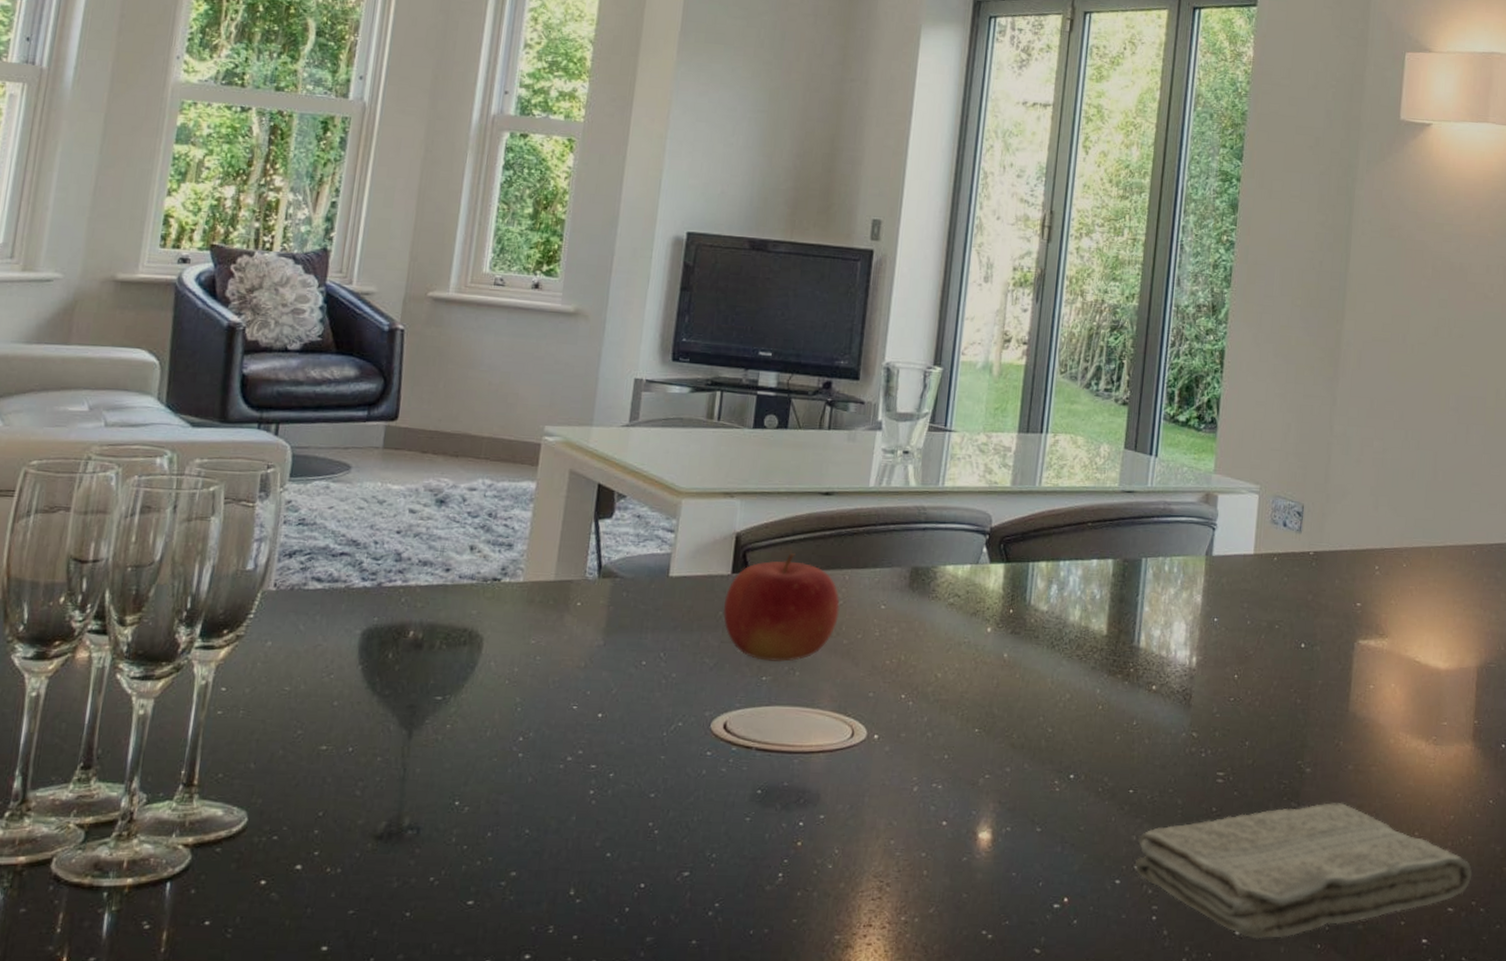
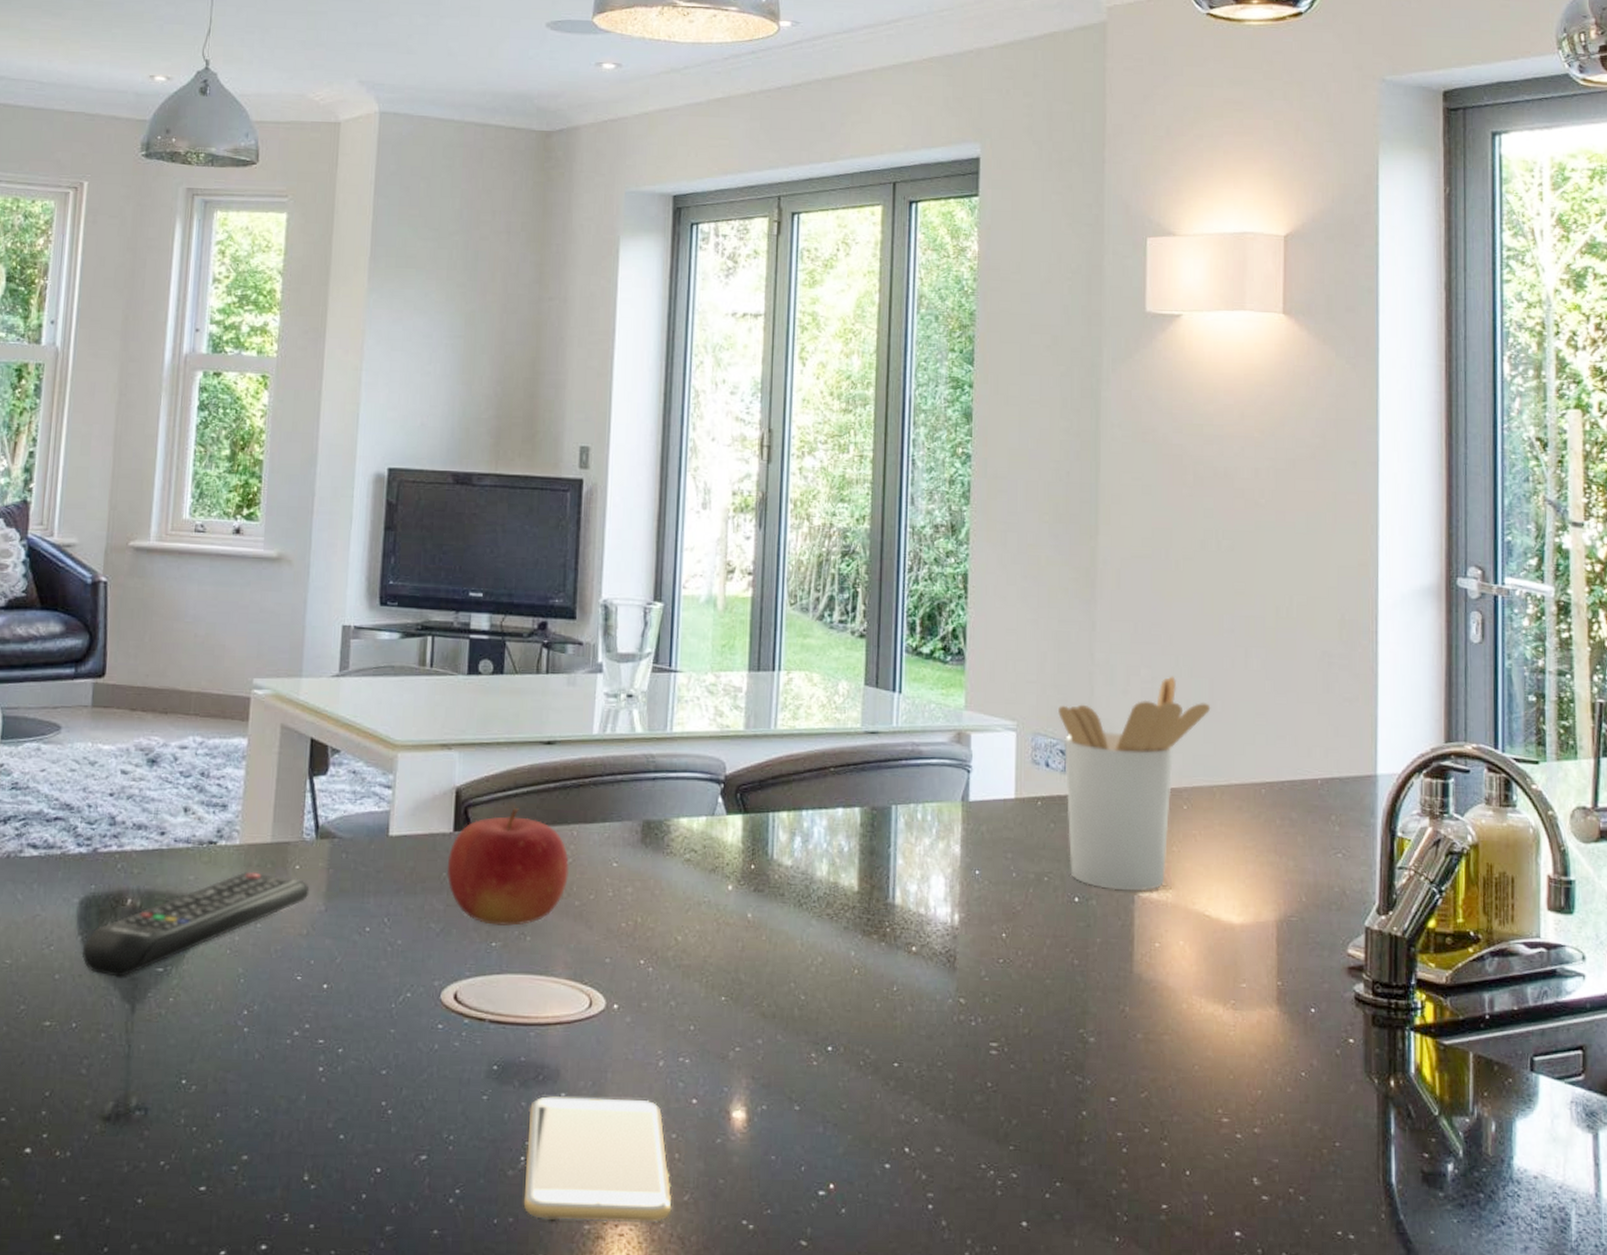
remote control: none [362,608,590,706] -> present [83,872,310,979]
smartphone: none [778,818,919,934] -> present [523,1096,672,1224]
washcloth: present [1135,802,1473,939] -> none [906,1076,1288,1231]
utensil holder: none [1298,448,1433,639] -> present [1058,676,1211,891]

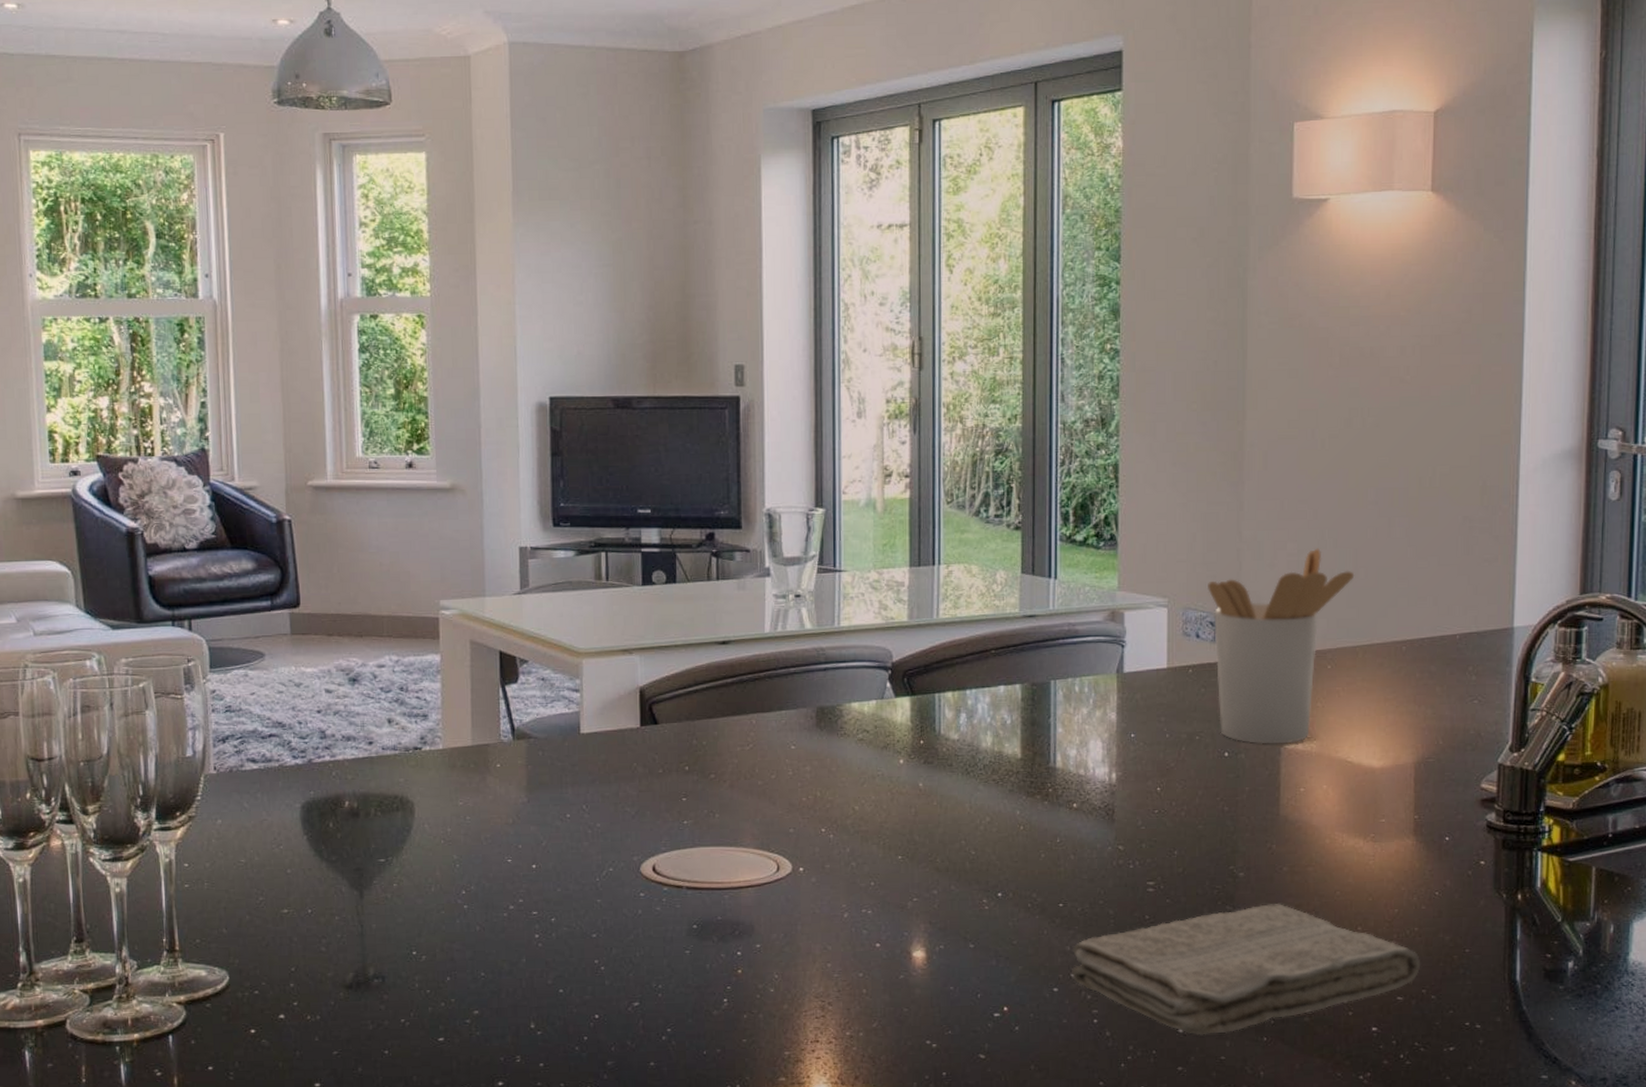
remote control: present [83,872,310,979] -> none [310,772,512,870]
fruit: present [447,808,569,926] -> none [636,703,750,806]
smartphone: present [523,1096,672,1224] -> none [728,946,862,1050]
washcloth: none [906,1076,1288,1231] -> present [1072,904,1421,1035]

